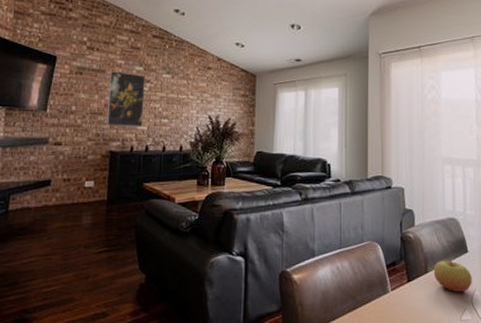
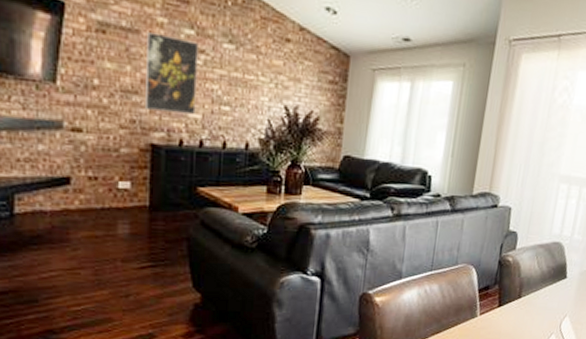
apple: present [433,260,472,293] -> none [526,285,566,318]

